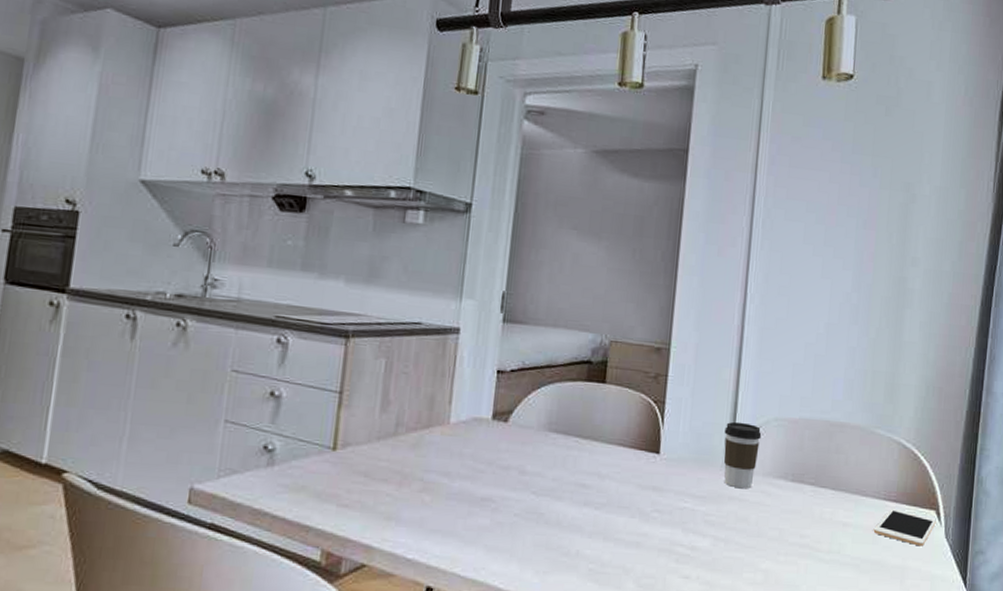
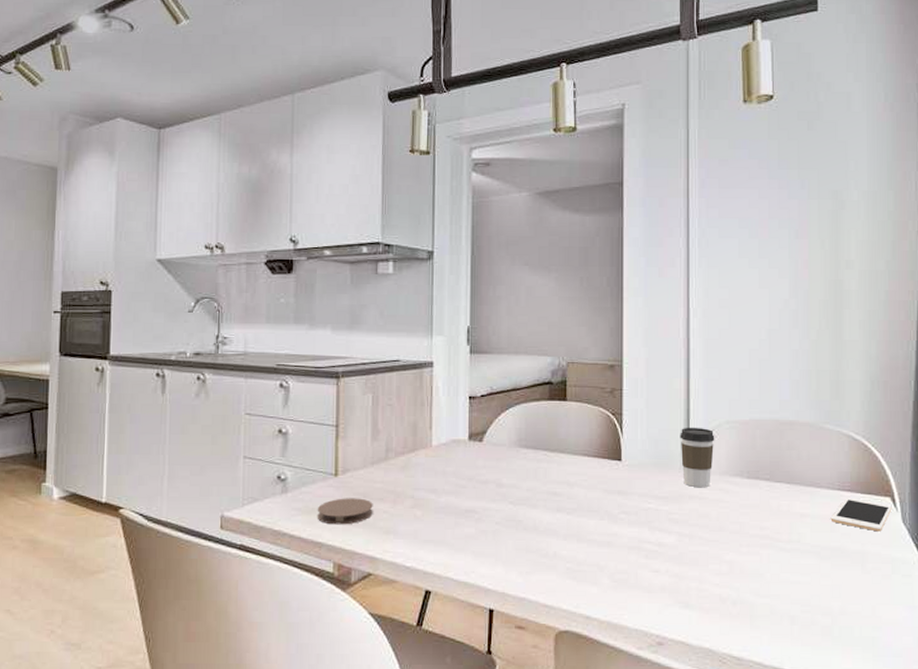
coaster: none [306,476,375,507] -> present [317,498,373,525]

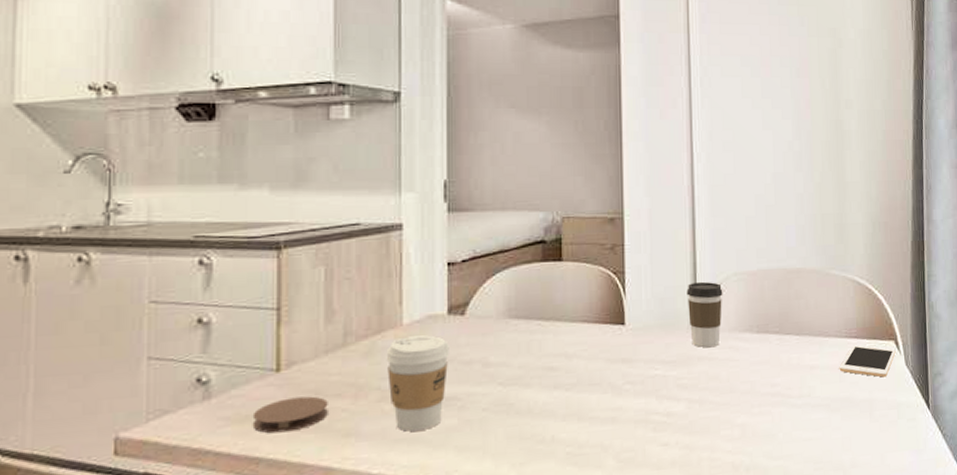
coffee cup: none [418,456,469,535] -> present [386,335,449,432]

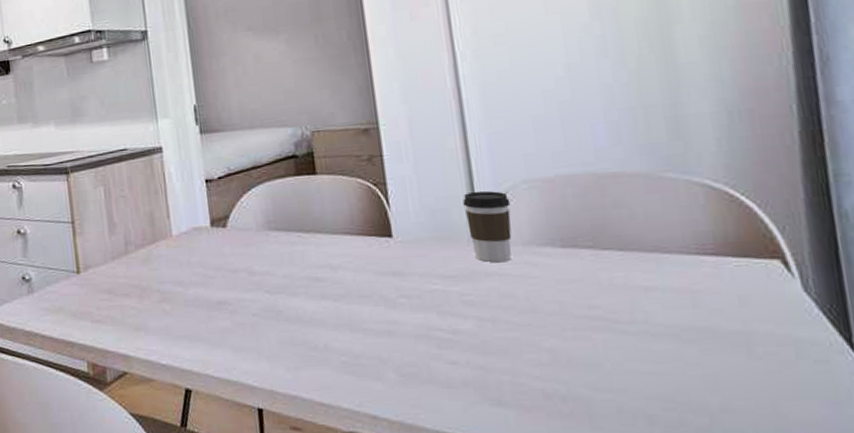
coaster: present [252,396,328,434] -> none [64,295,120,323]
coffee cup: present [386,335,449,432] -> none [161,245,217,330]
cell phone: present [839,345,896,378] -> none [690,264,785,305]

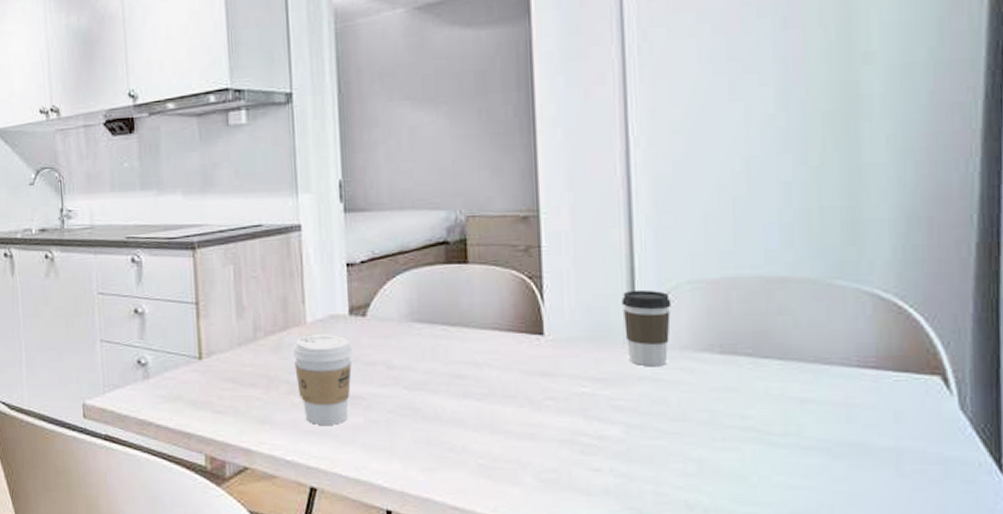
coffee cup: none [161,245,217,330] -> present [292,334,352,425]

